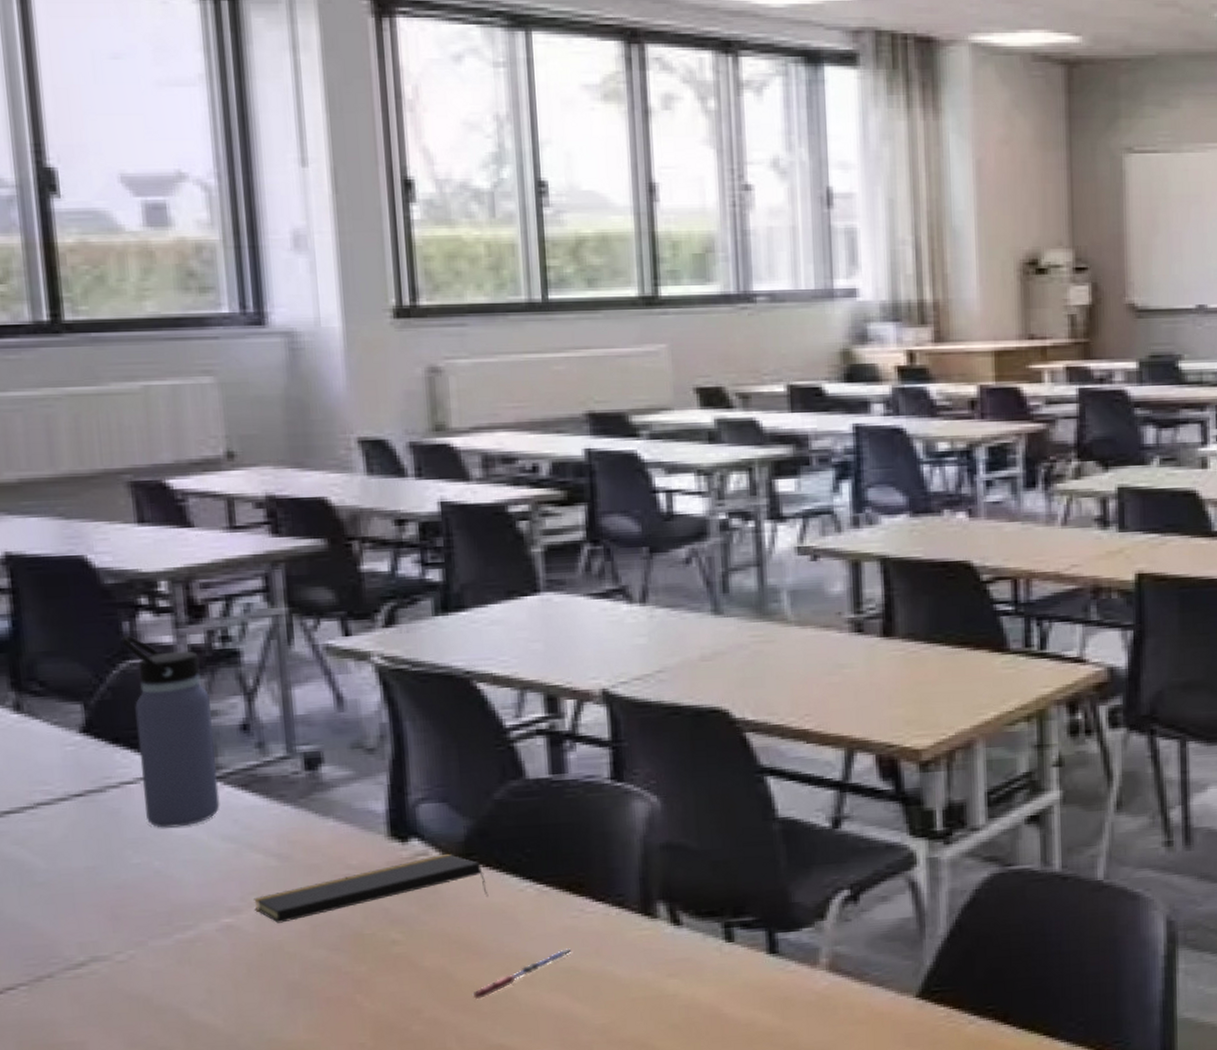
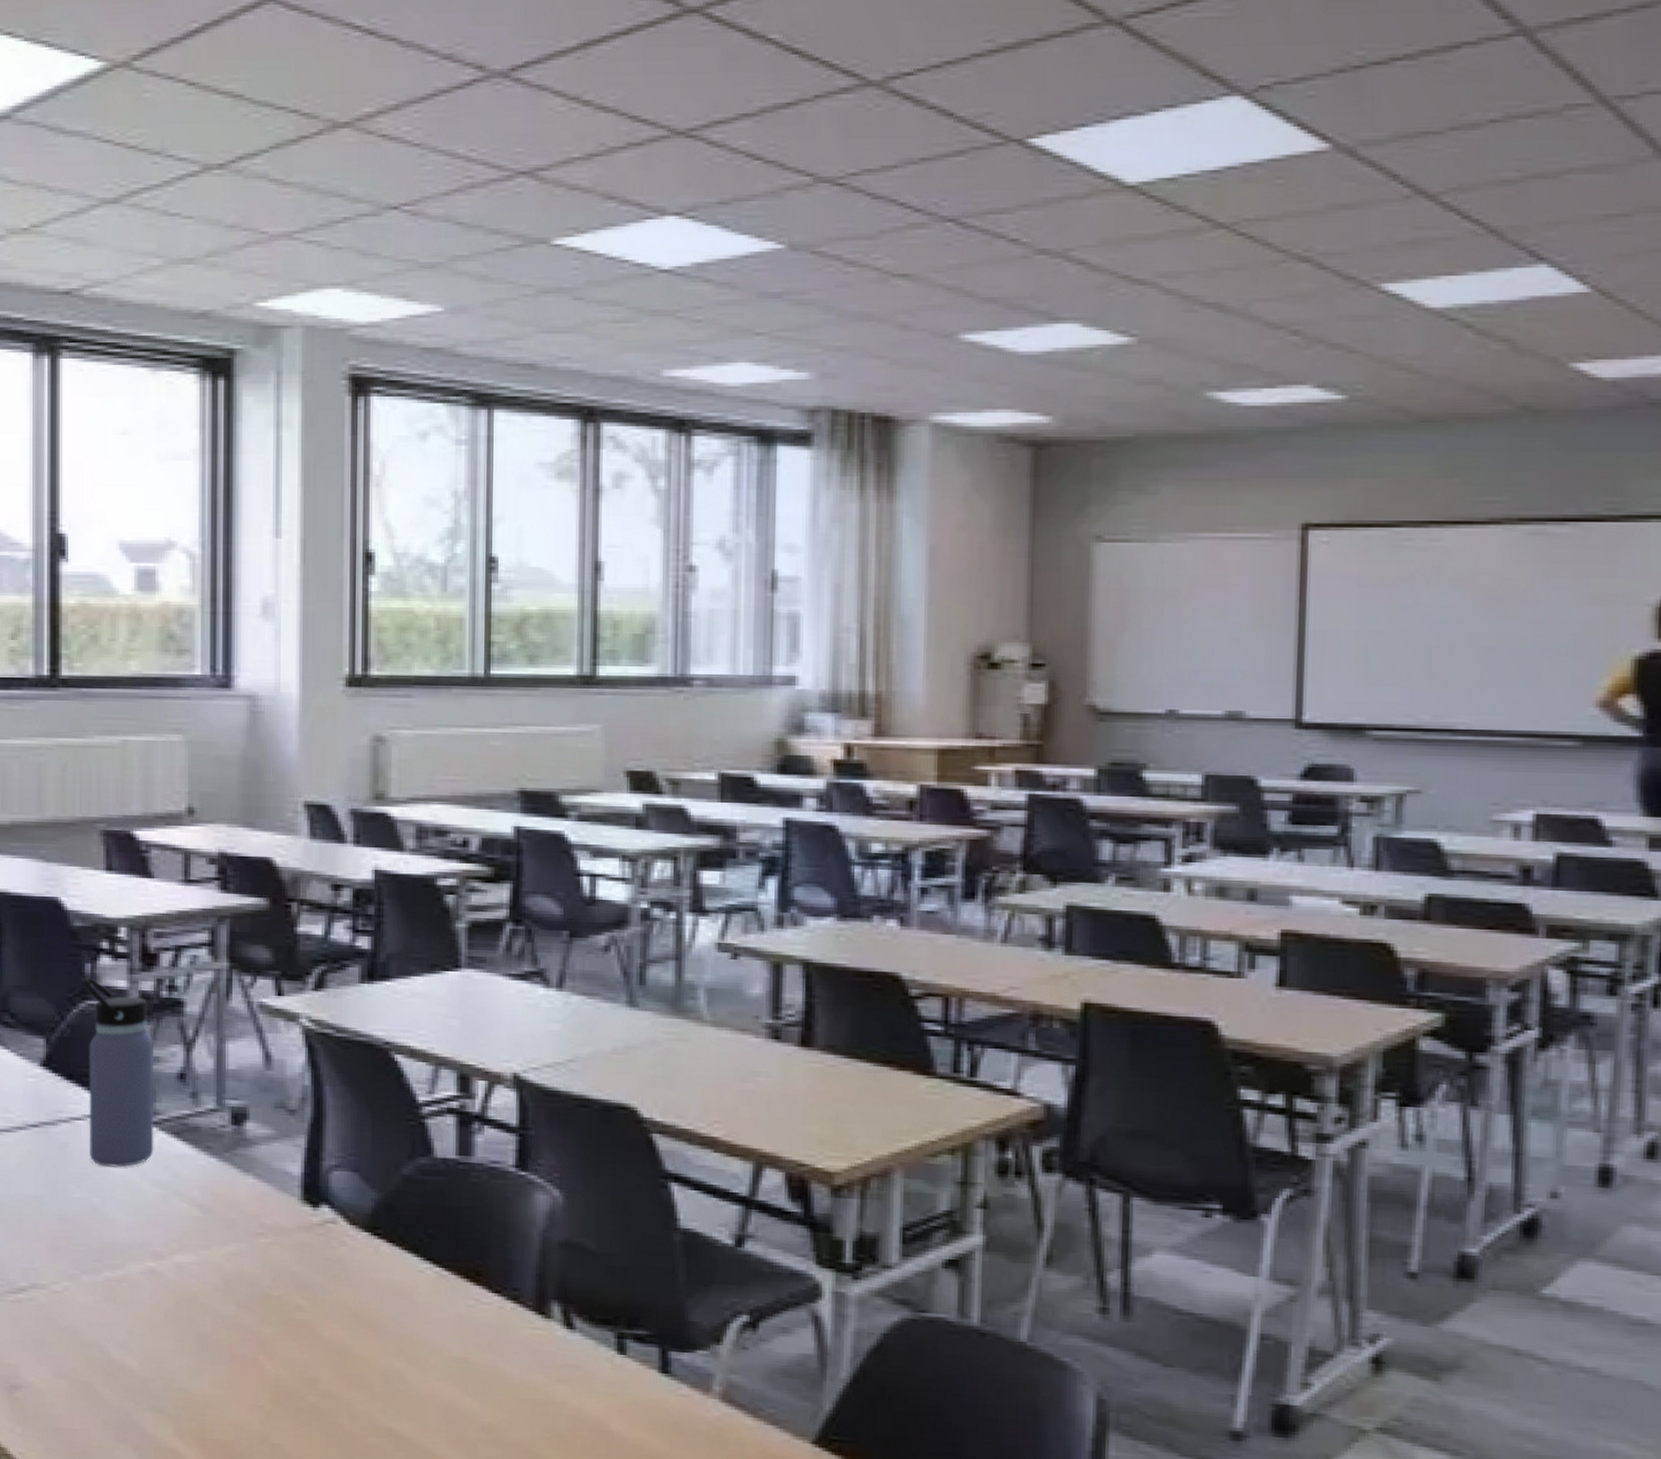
notepad: present [254,853,489,923] -> none [176,1224,390,1274]
pen: present [472,947,573,1000] -> none [367,1337,466,1379]

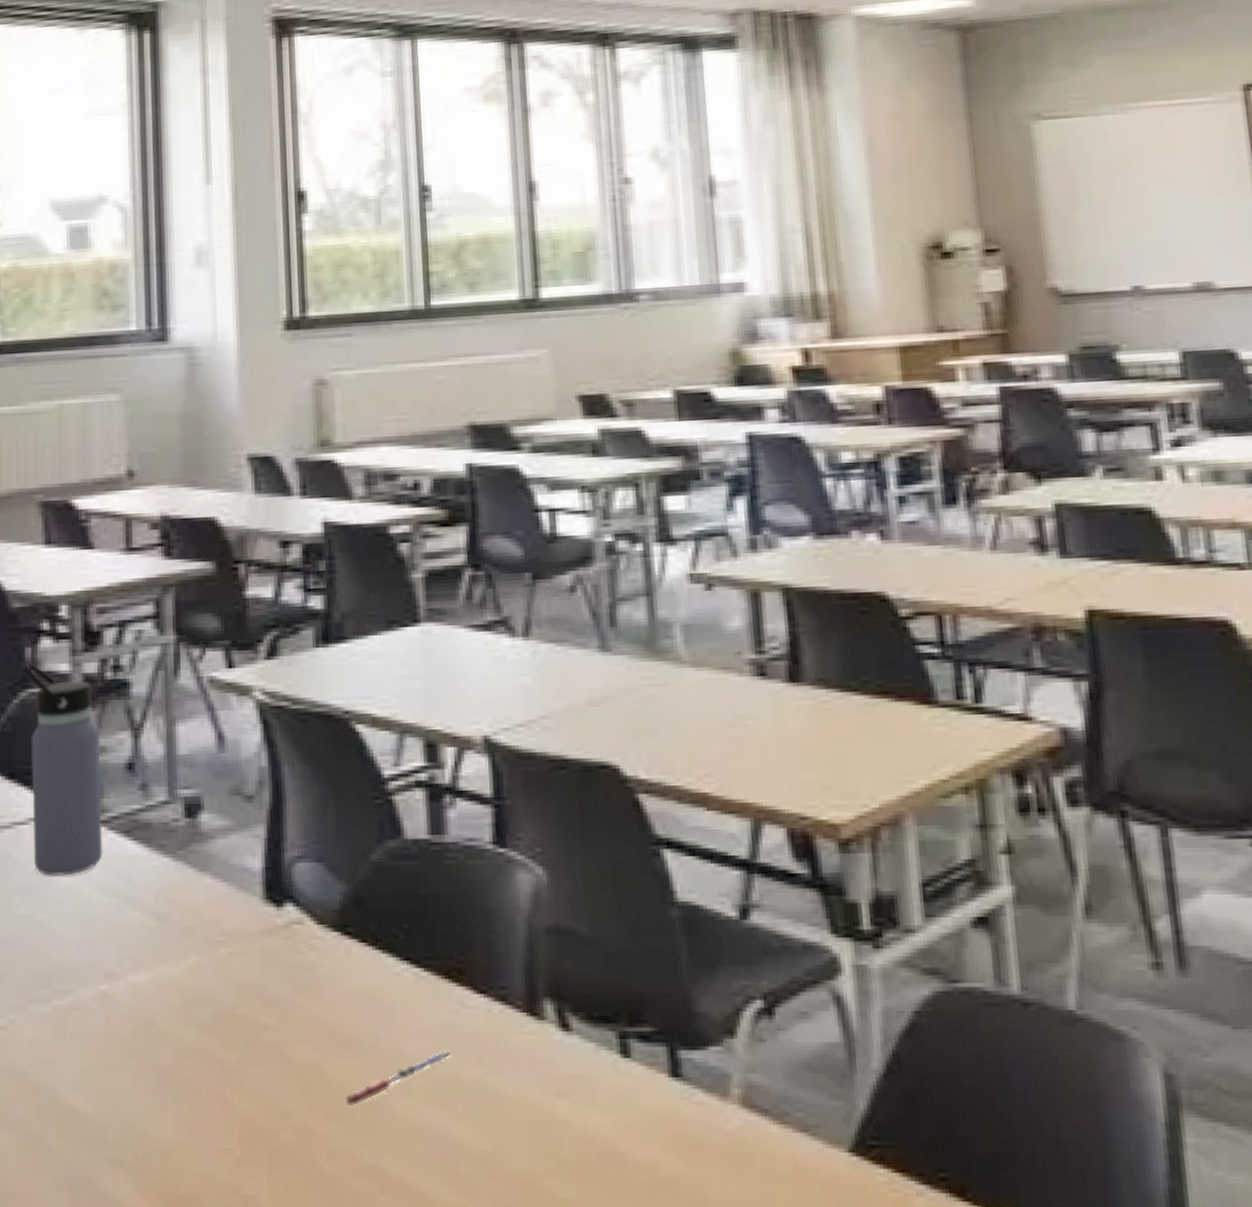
pen: none [367,1337,466,1379] -> present [345,1049,452,1107]

